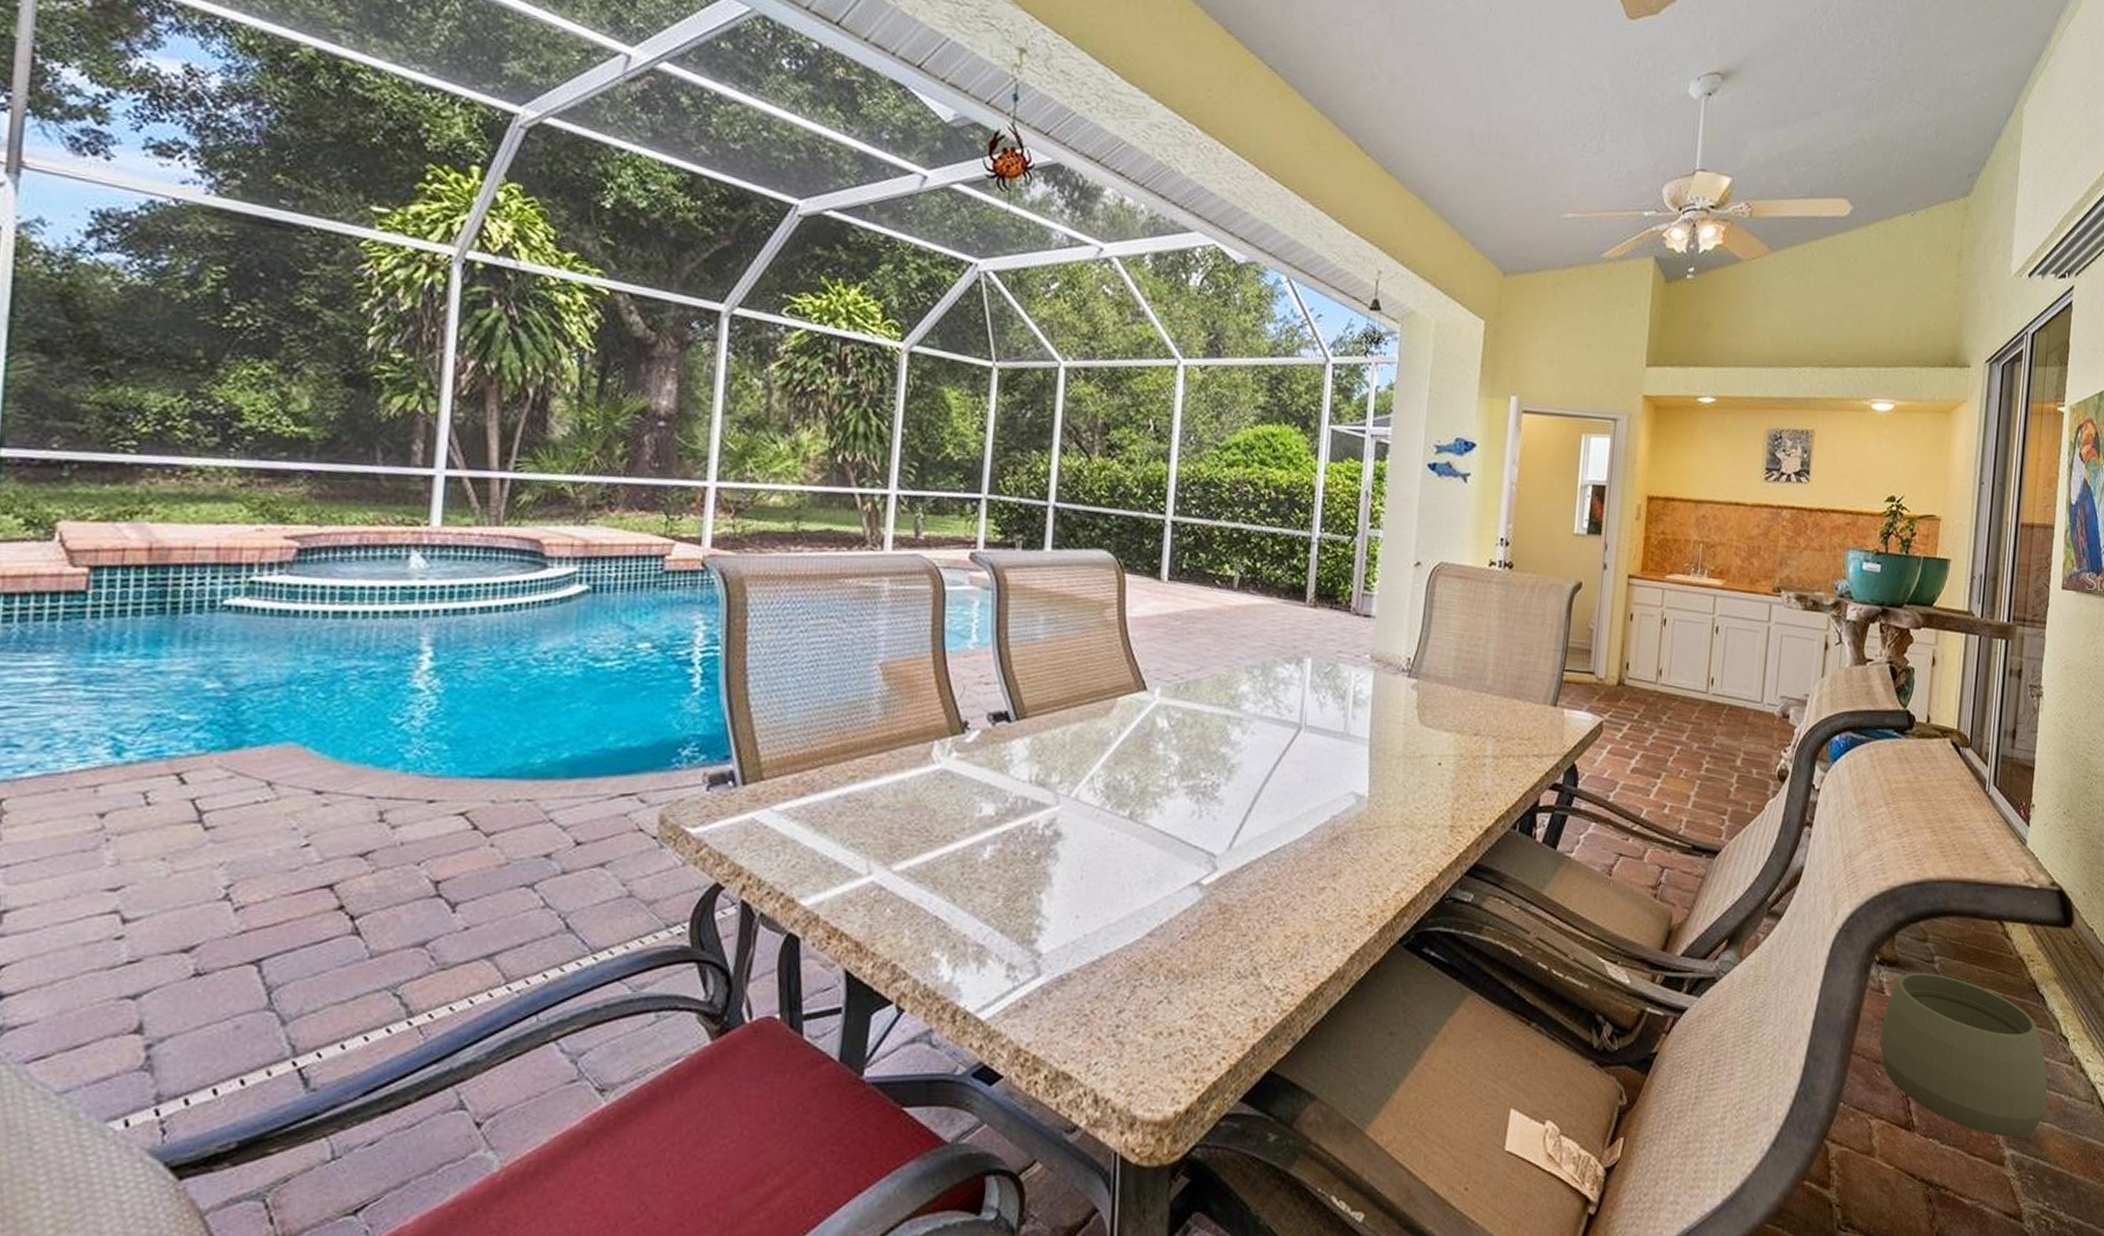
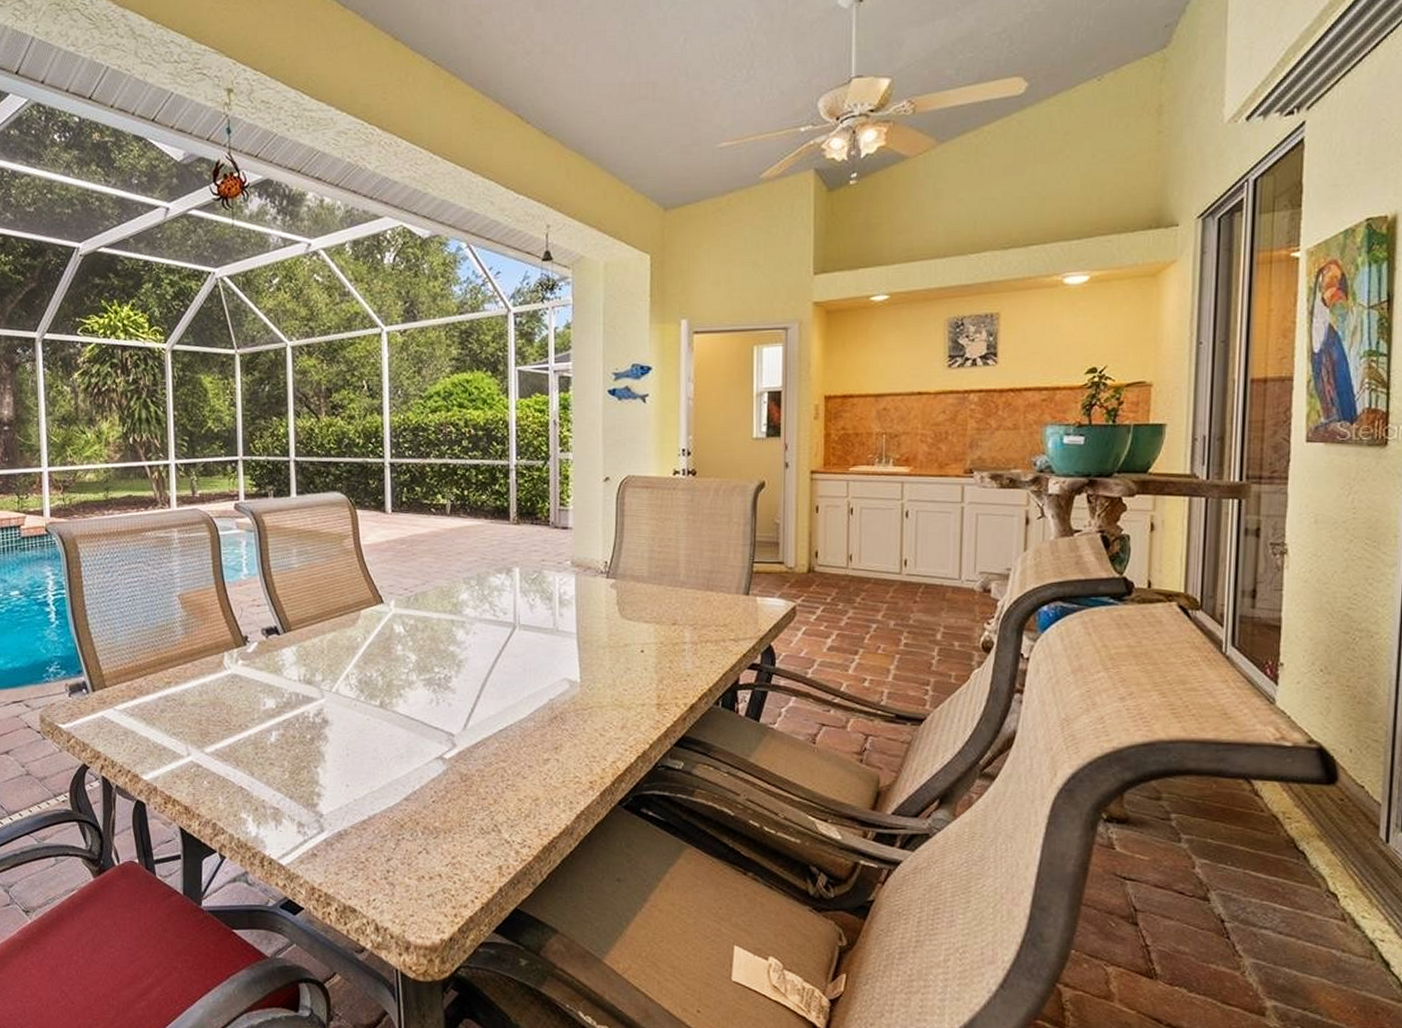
planter pot: present [1879,972,2048,1137] -> none [1112,829,1315,989]

